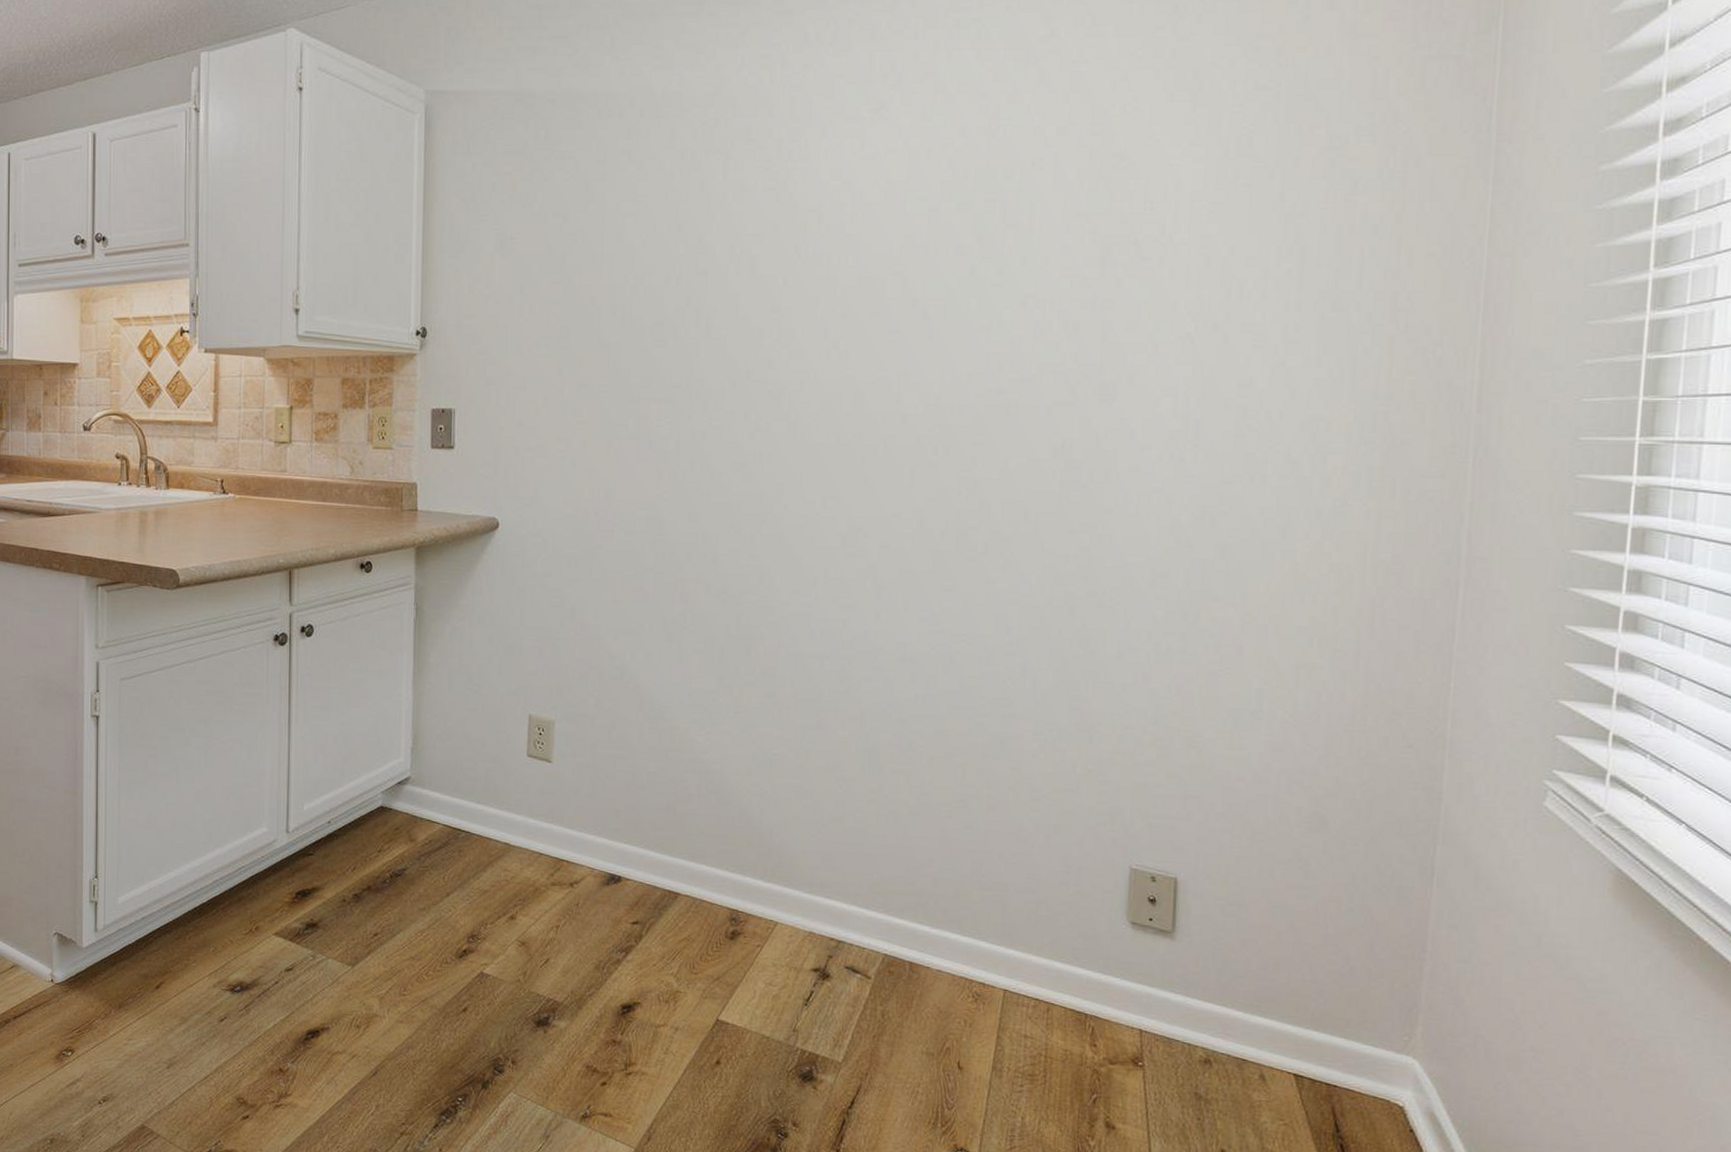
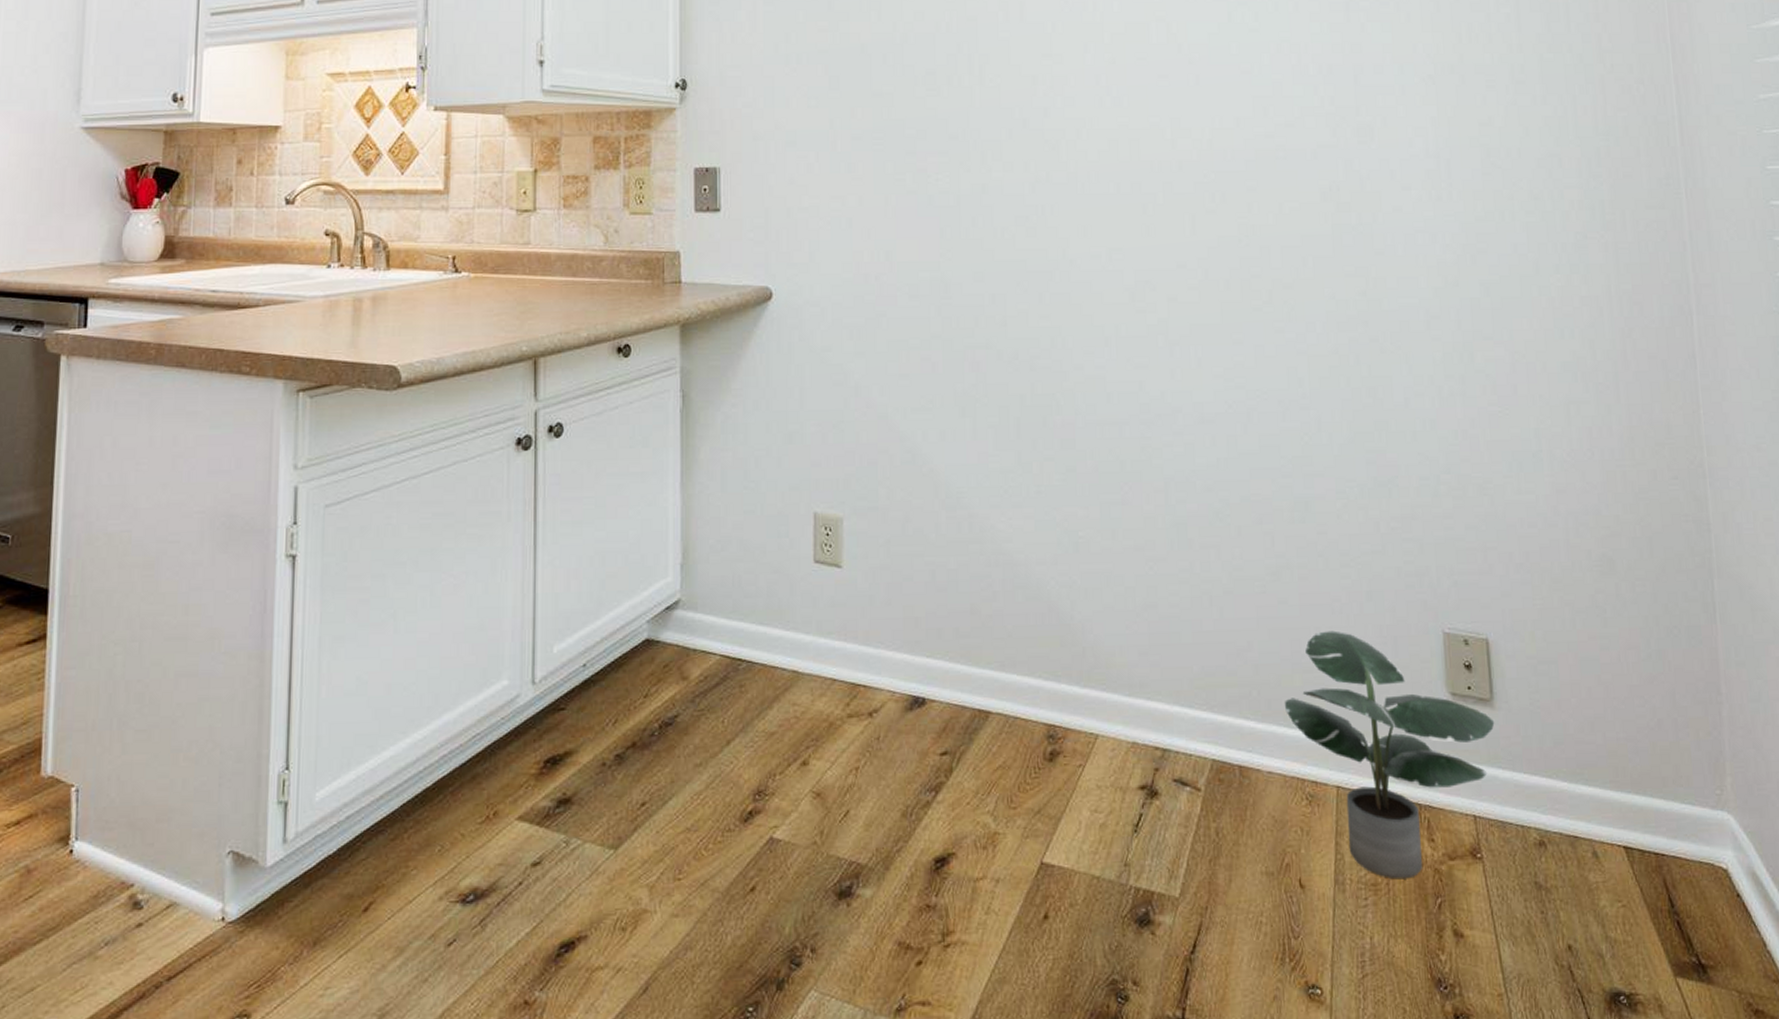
potted plant: none [959,856,1174,1075] -> present [1284,630,1495,880]

